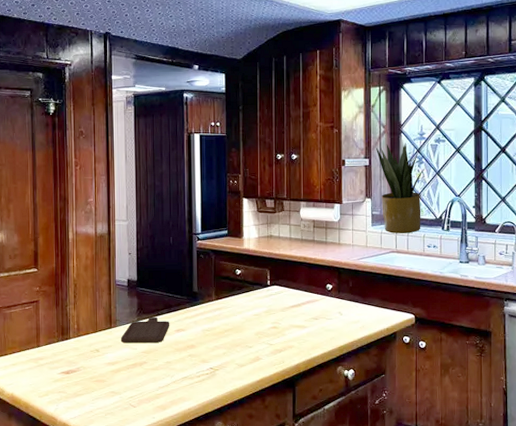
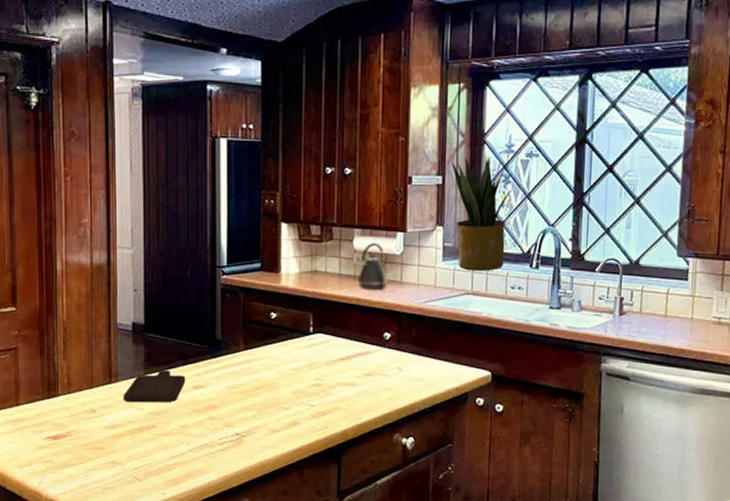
kettle: none [304,213,329,251] -> present [357,243,388,291]

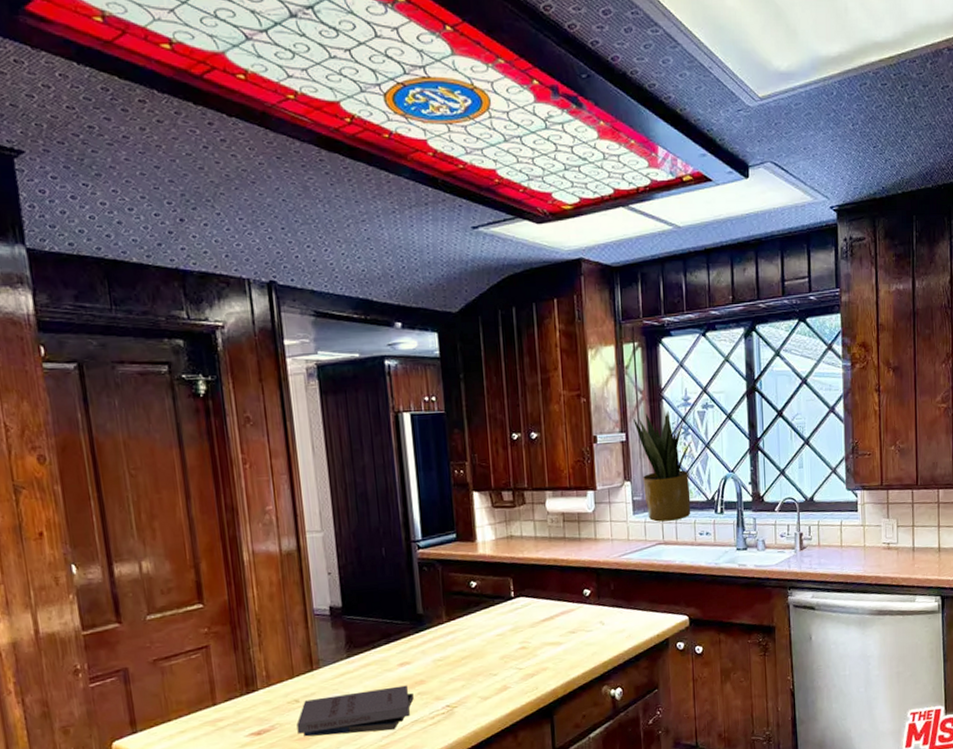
books: none [91,408,205,451] -> present [296,685,414,737]
chopping board: present [122,370,186,402] -> none [326,650,391,687]
kettle: present [357,243,388,291] -> none [553,503,583,551]

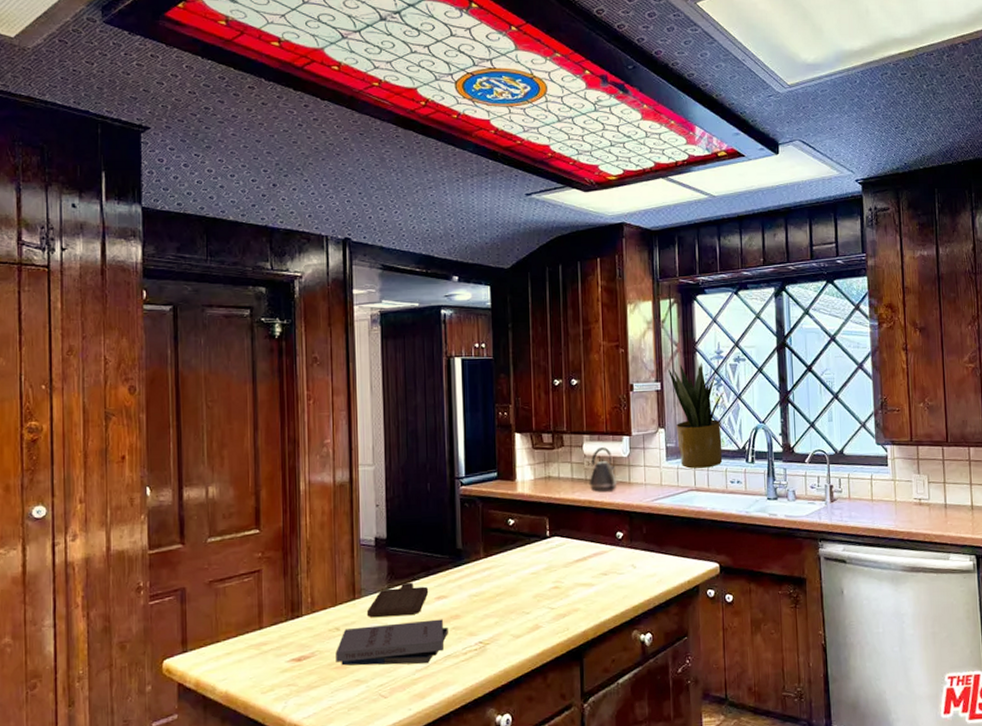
chopping board: none [326,650,391,687] -> present [366,582,429,617]
kettle: none [553,503,583,551] -> present [589,447,617,493]

